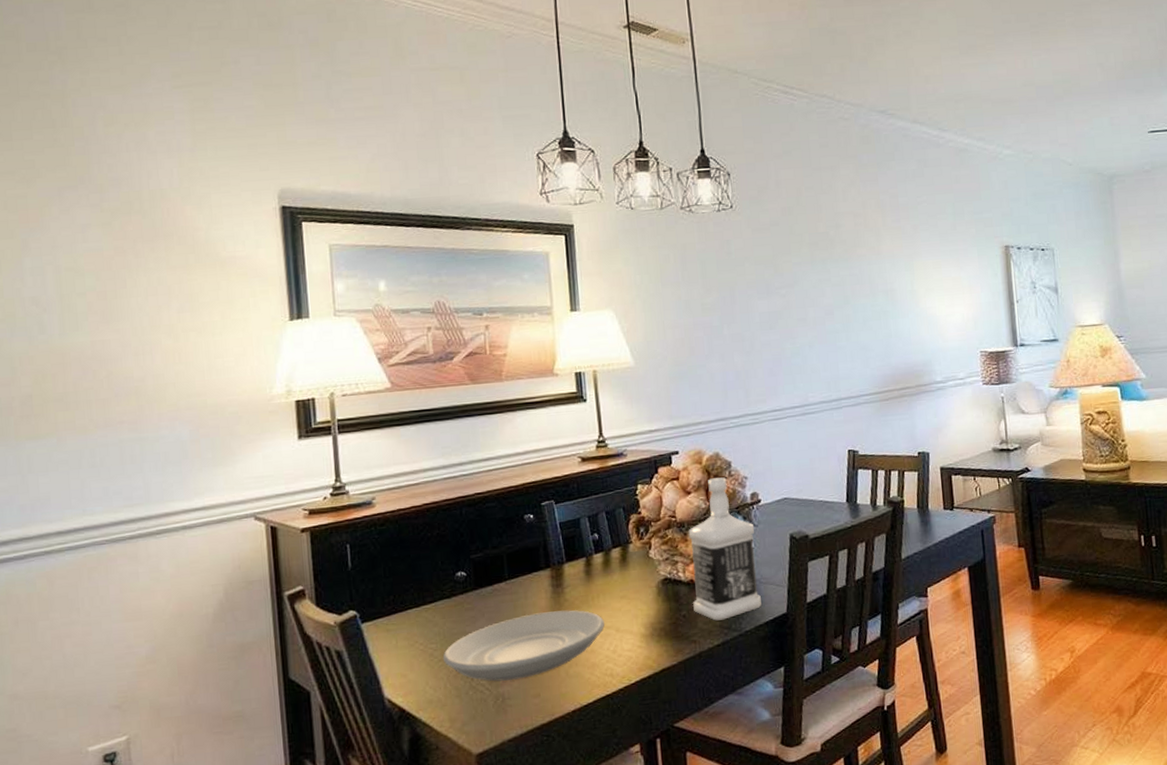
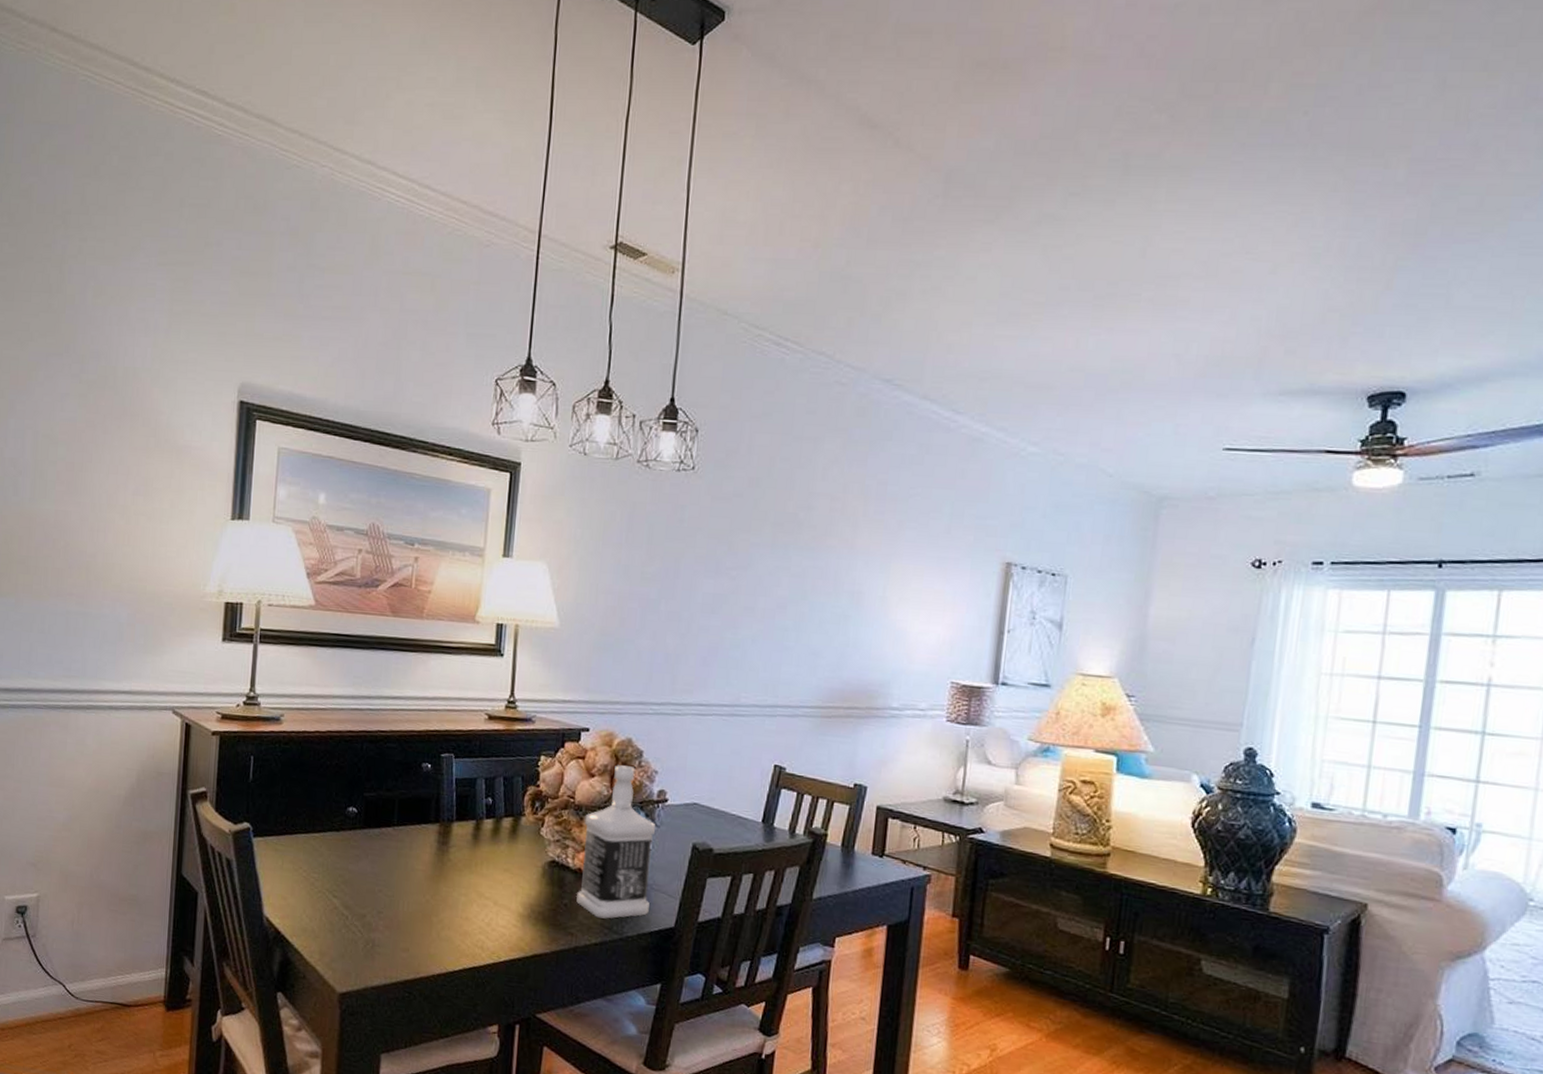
plate: present [442,610,605,682] -> none [322,865,484,929]

